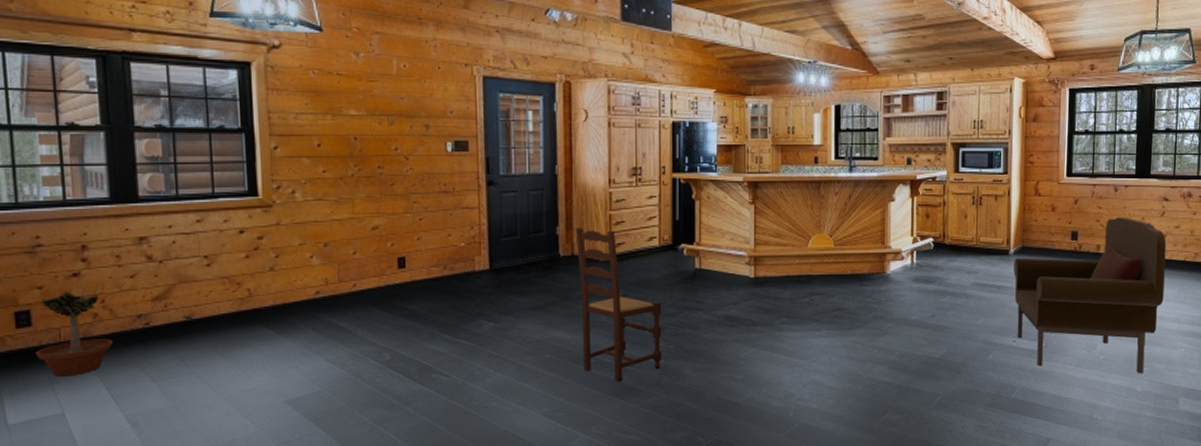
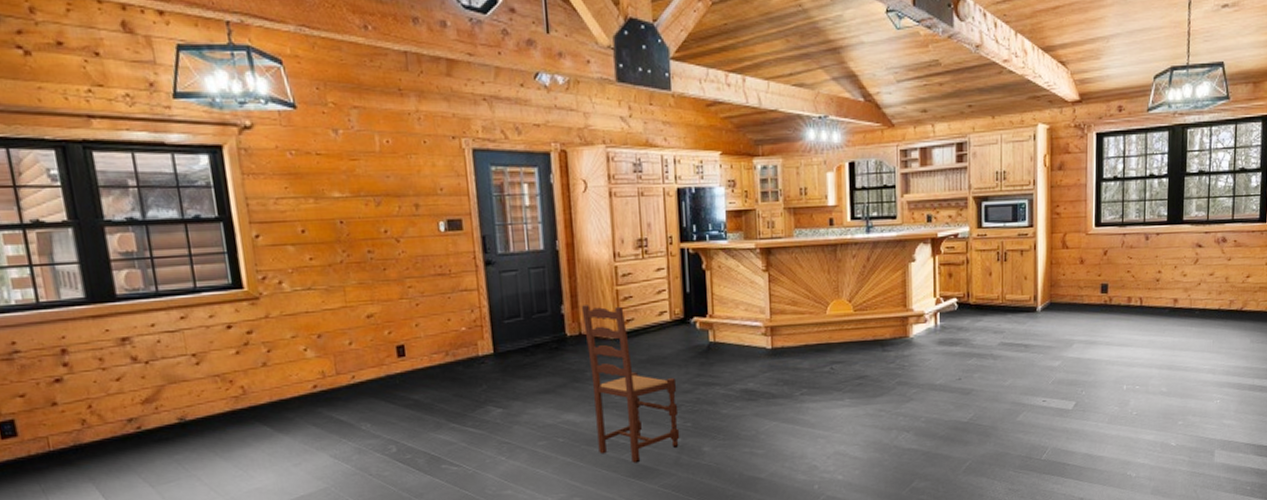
potted tree: present [35,284,113,377] -> none [23,388,105,487]
armchair: present [1013,217,1167,374] -> none [1042,266,1200,428]

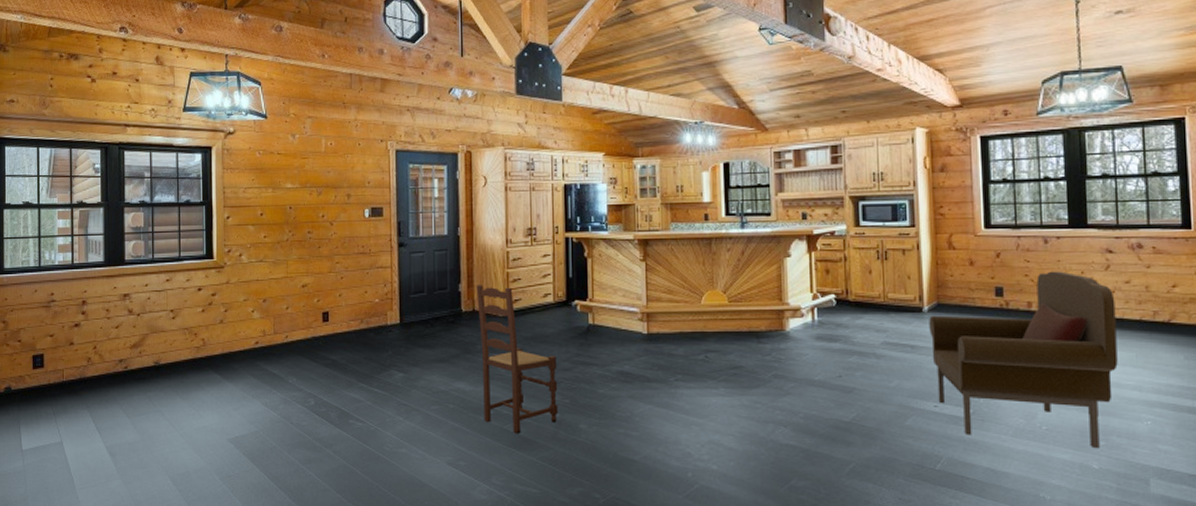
armchair: none [1042,266,1200,428] -> present [929,271,1118,449]

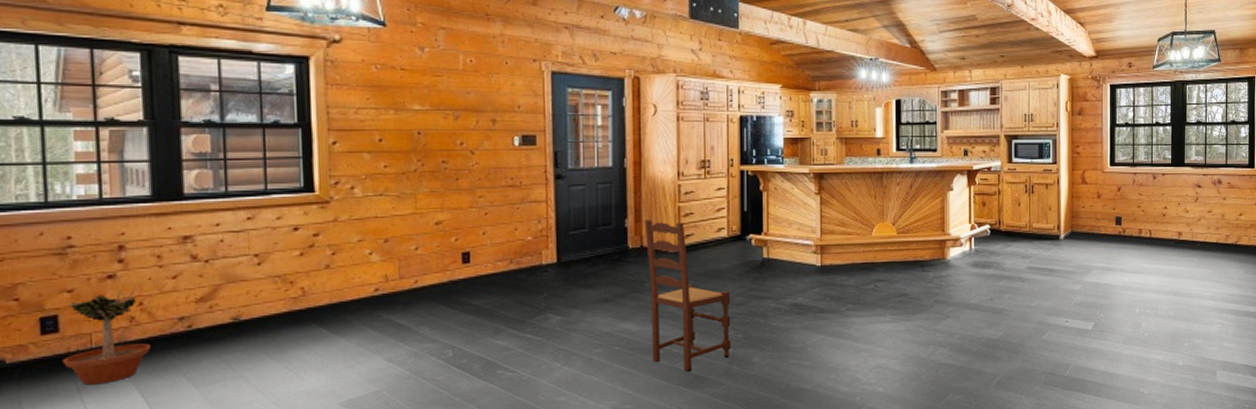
potted tree: none [45,333,100,411] -> present [62,285,150,385]
armchair: present [929,271,1118,449] -> none [1064,202,1201,349]

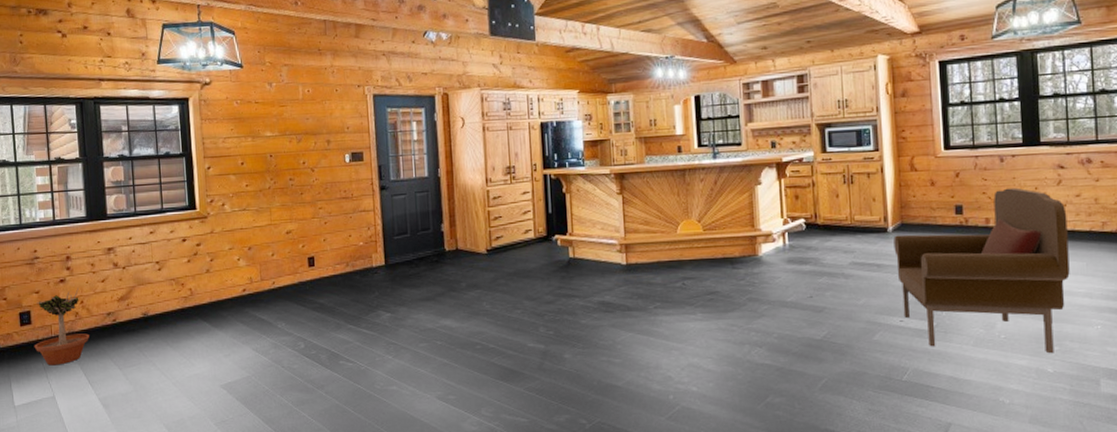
dining chair: present [644,220,732,373] -> none [458,224,543,367]
armchair: none [1064,202,1201,349] -> present [893,187,1070,354]

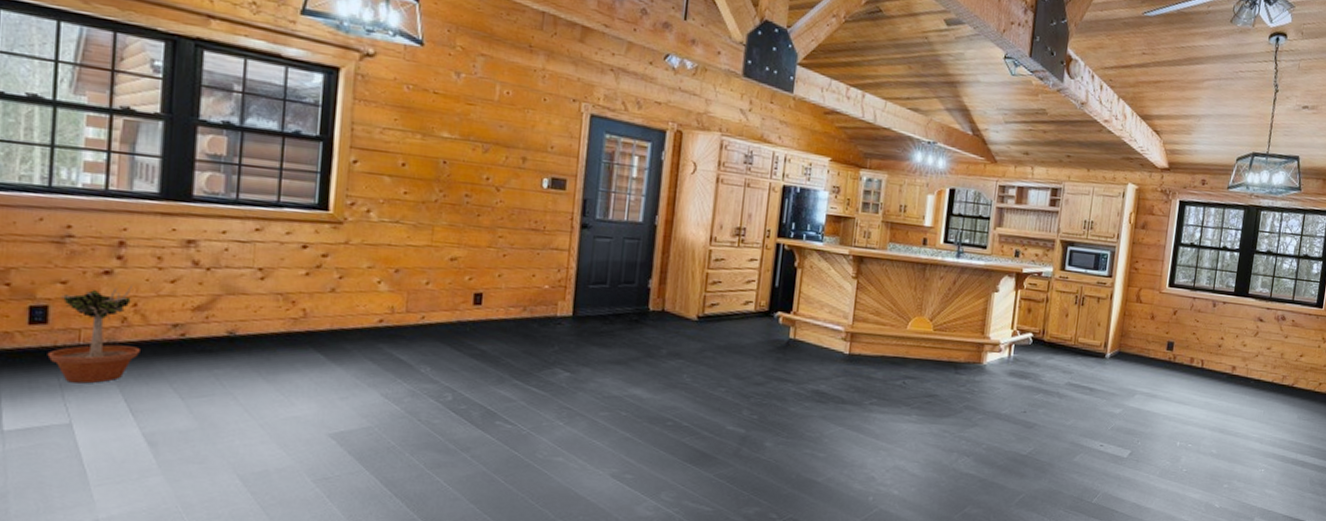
armchair: present [893,187,1070,354] -> none [1104,332,1257,491]

